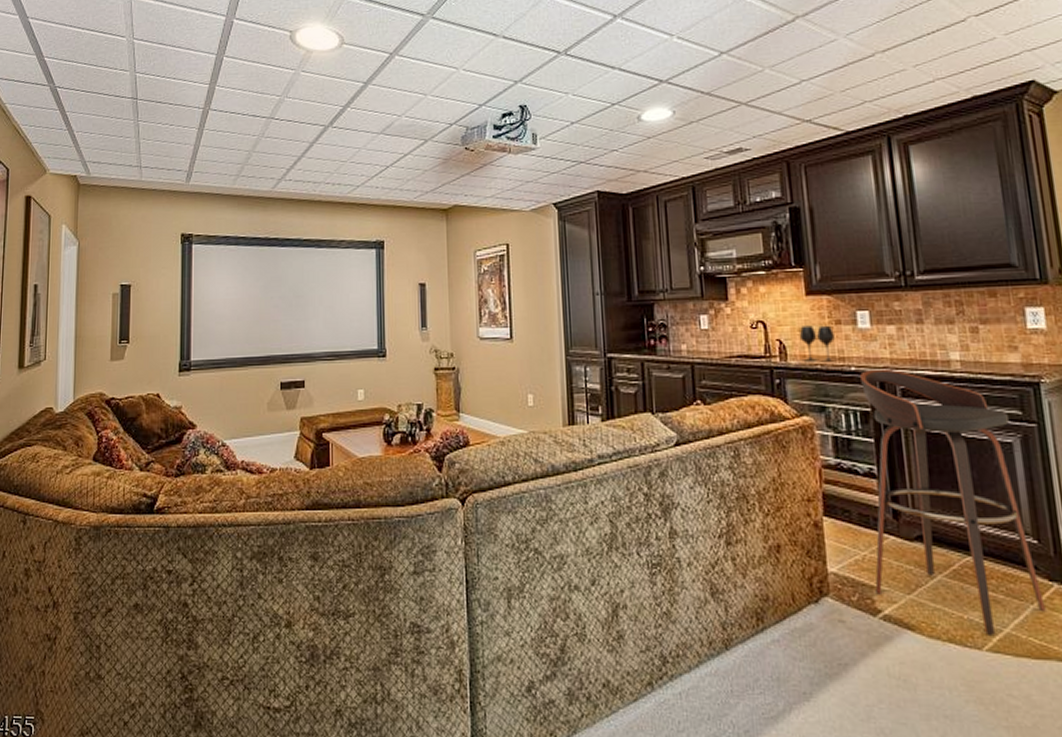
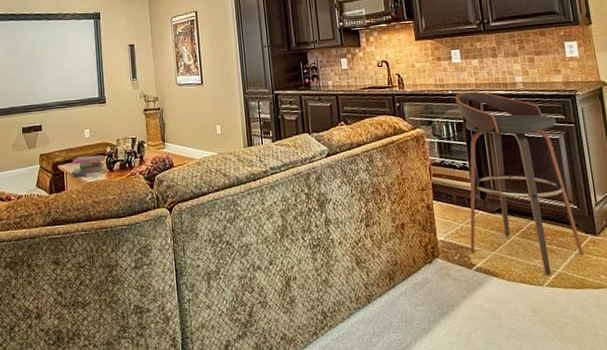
books: none [338,423,382,451] -> present [71,155,105,177]
wine glass: present [799,325,838,363] -> none [411,61,440,90]

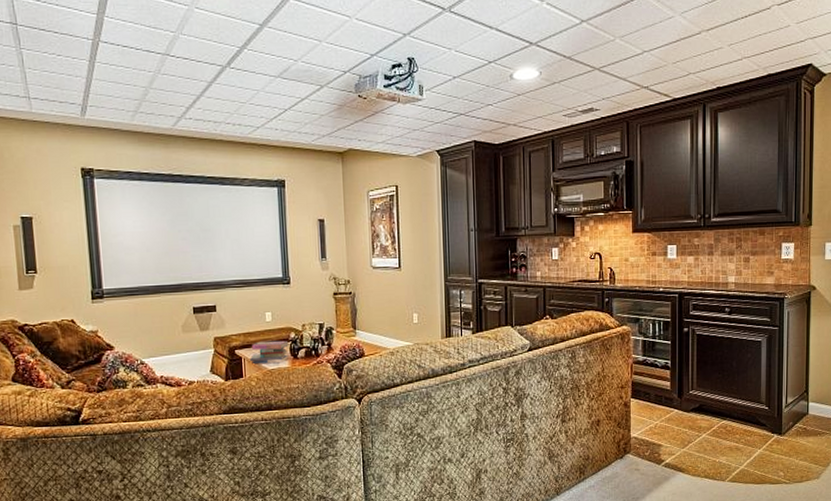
bar stool: present [455,91,584,275] -> none [661,289,767,471]

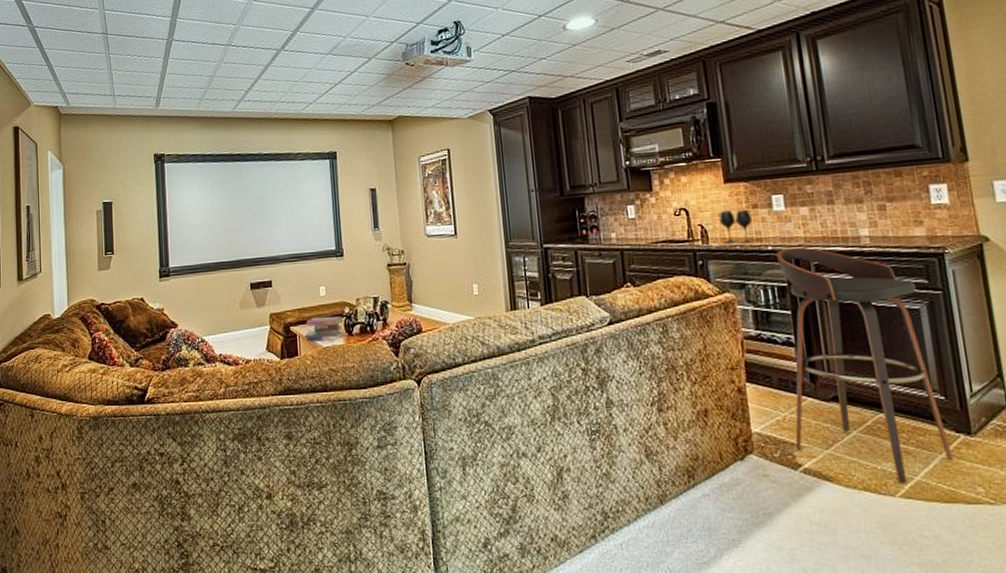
wine glass: none [625,256,651,285] -> present [719,209,756,244]
bar stool: none [661,289,767,471] -> present [777,246,953,483]

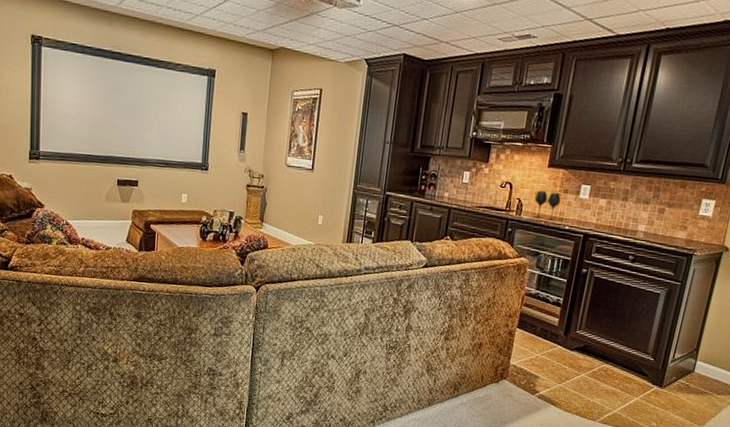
books: present [305,316,344,341] -> none [163,220,200,243]
bar stool: present [777,246,953,483] -> none [538,230,665,413]

